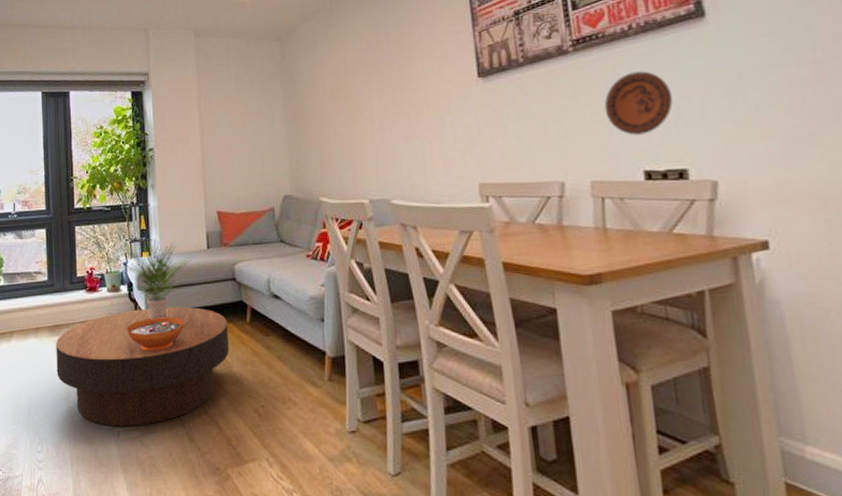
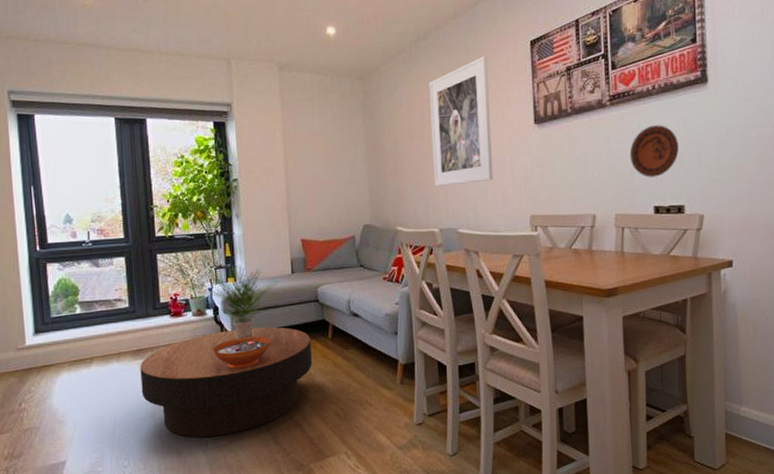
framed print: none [352,6,431,152] -> present [429,56,493,186]

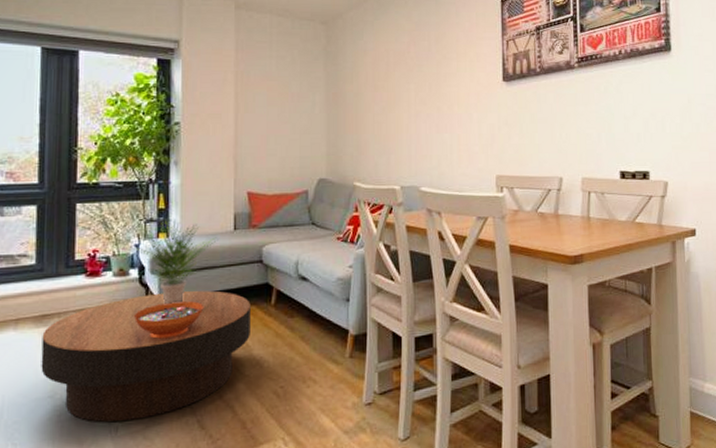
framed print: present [429,56,493,186] -> none [396,10,459,141]
decorative plate: present [629,125,679,177] -> none [596,90,644,142]

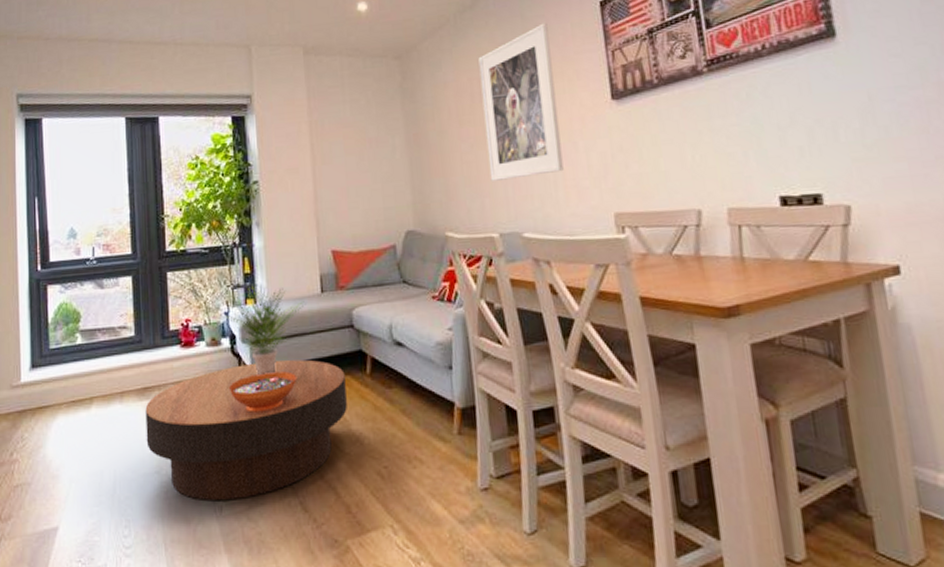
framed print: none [396,10,459,141] -> present [478,23,564,181]

